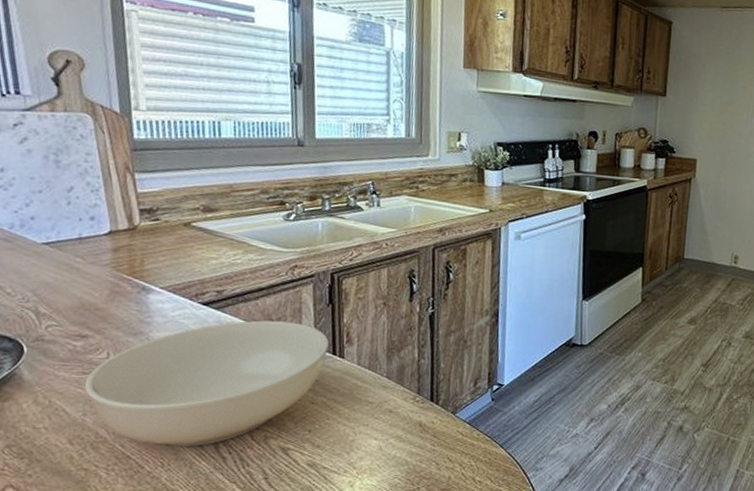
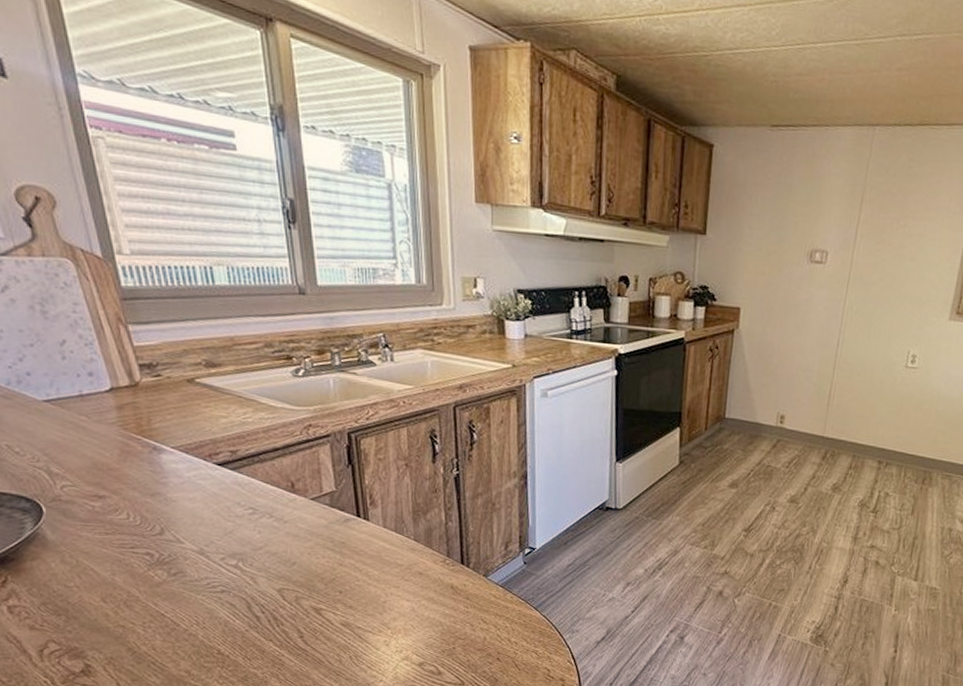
bowl: present [84,320,329,446] -> none [108,481,352,606]

